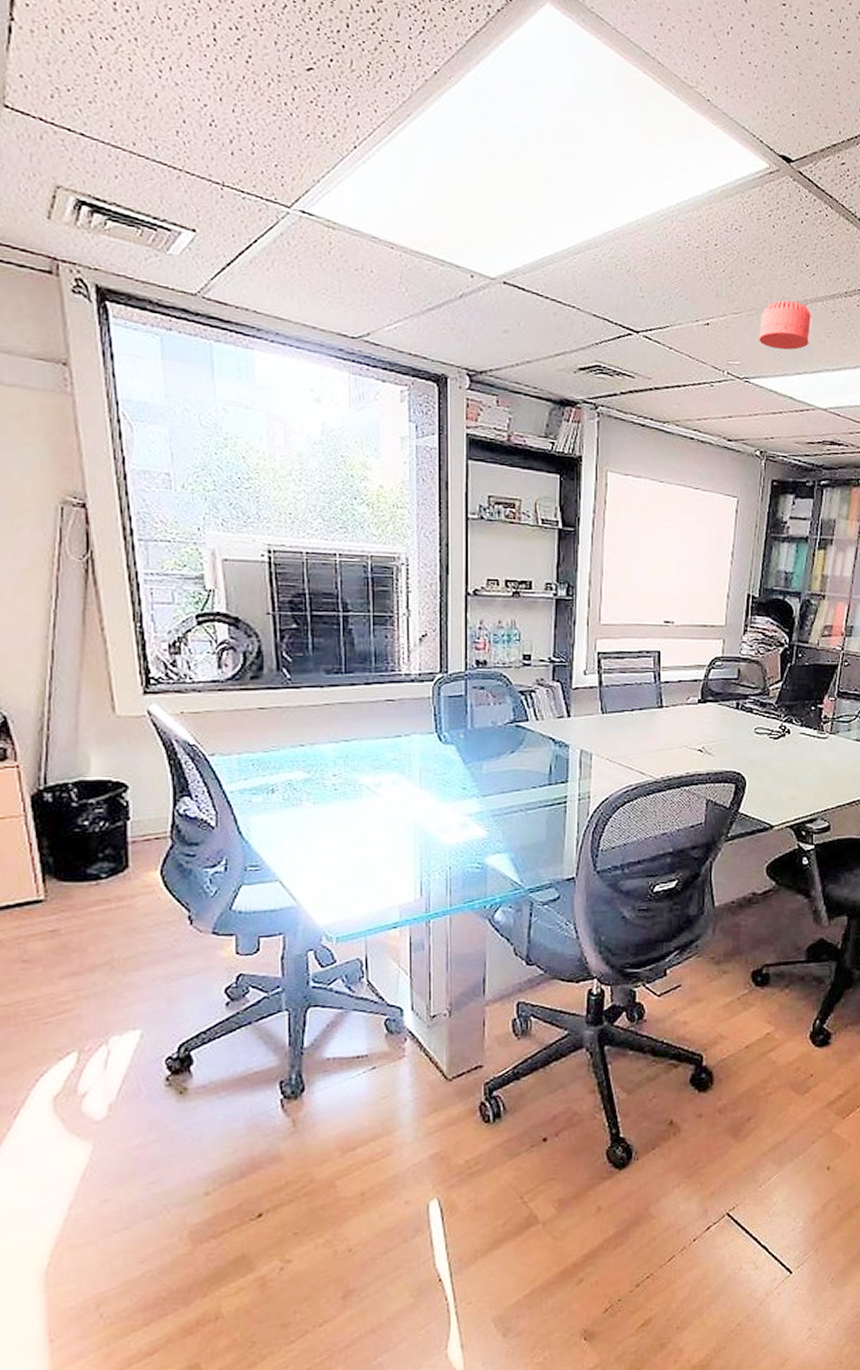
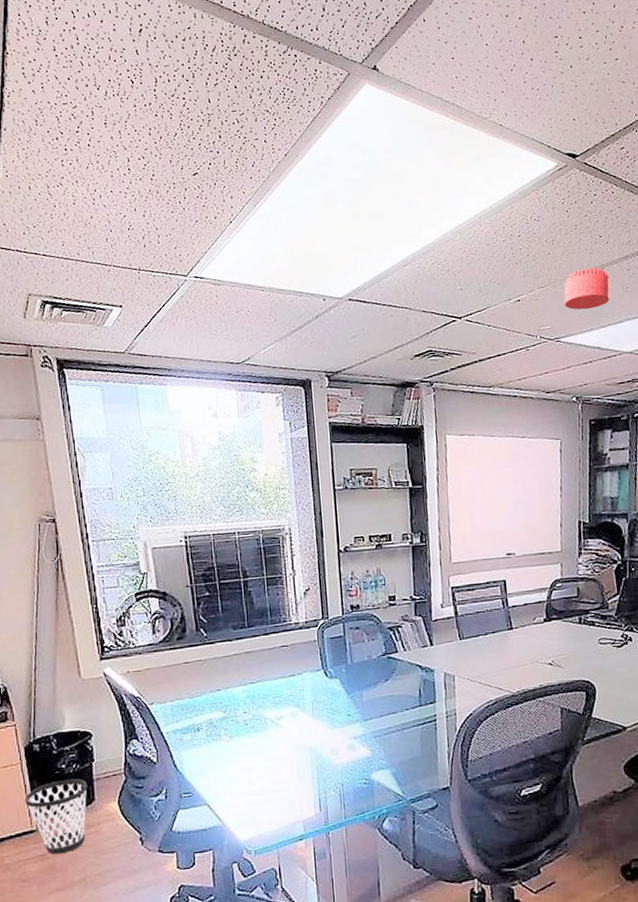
wastebasket: none [28,839,119,931] -> present [24,778,88,855]

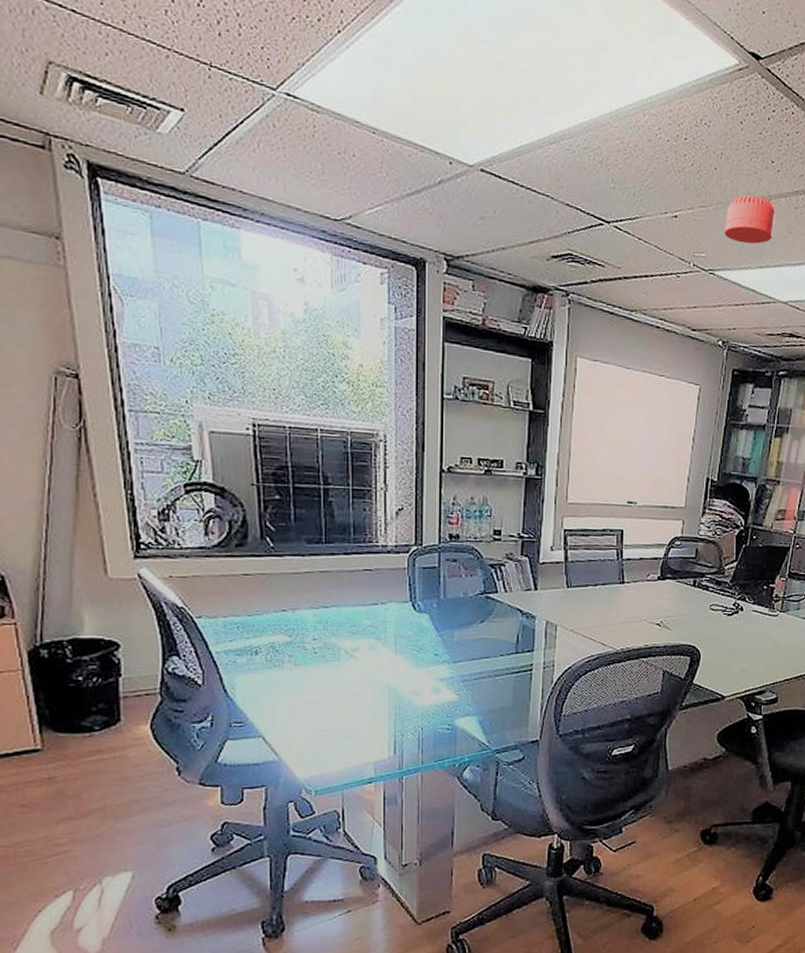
wastebasket: present [24,778,88,855] -> none [26,694,112,779]

